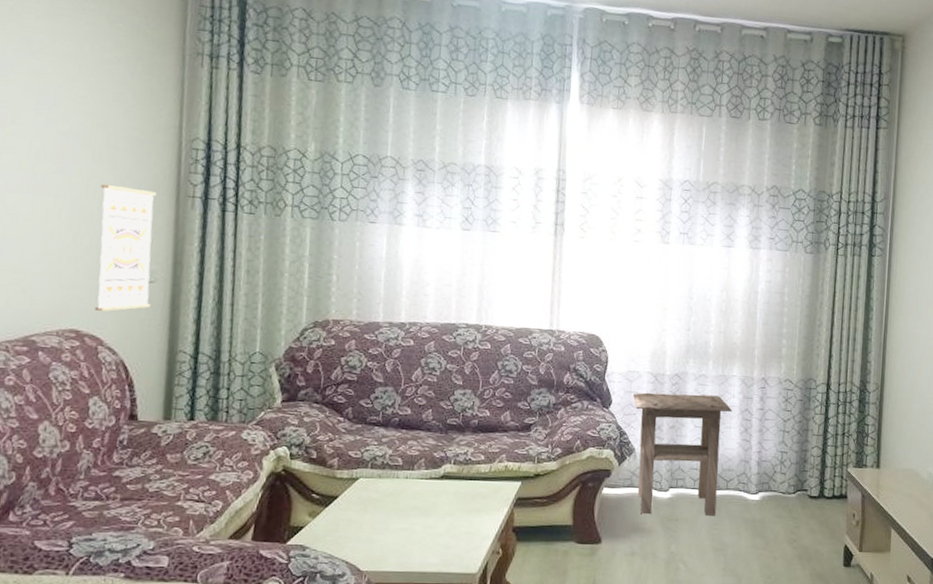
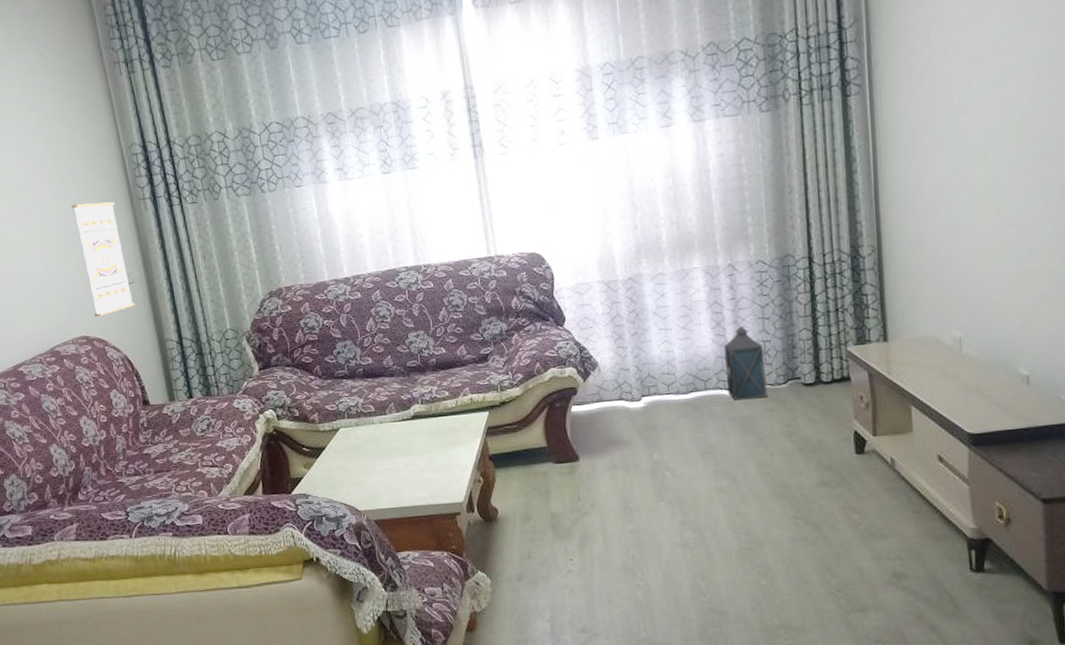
side table: present [633,392,732,515] -> none [587,292,699,427]
lantern: none [745,434,781,504] -> present [723,325,767,401]

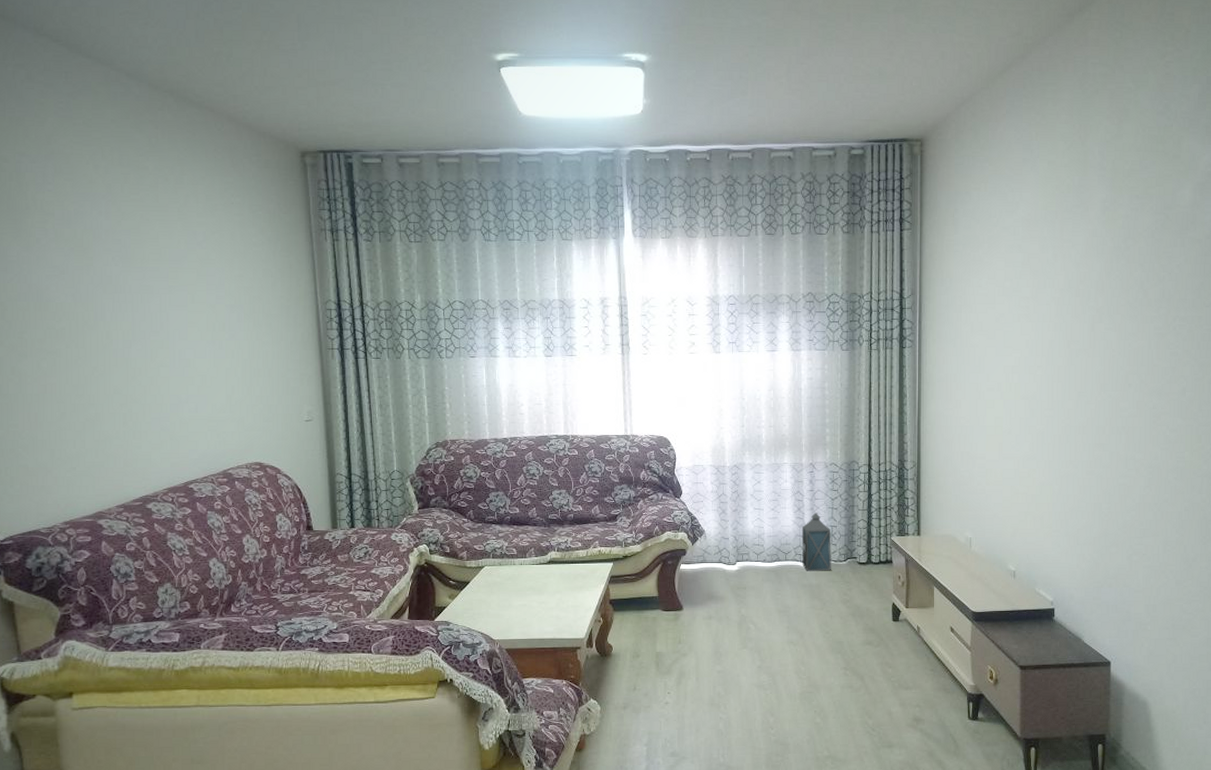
wall art: present [71,201,135,318] -> none [262,345,311,447]

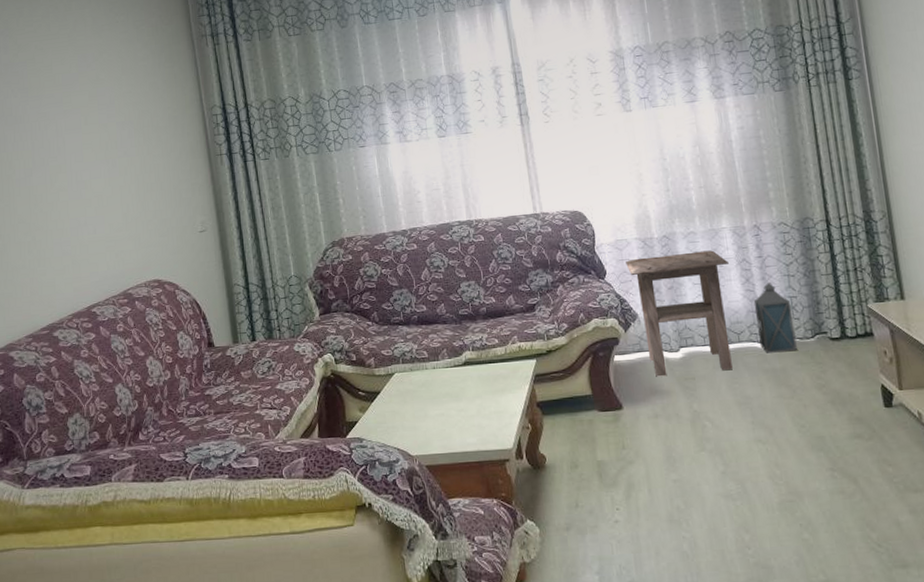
side table: none [700,481,785,585] -> present [626,250,733,377]

